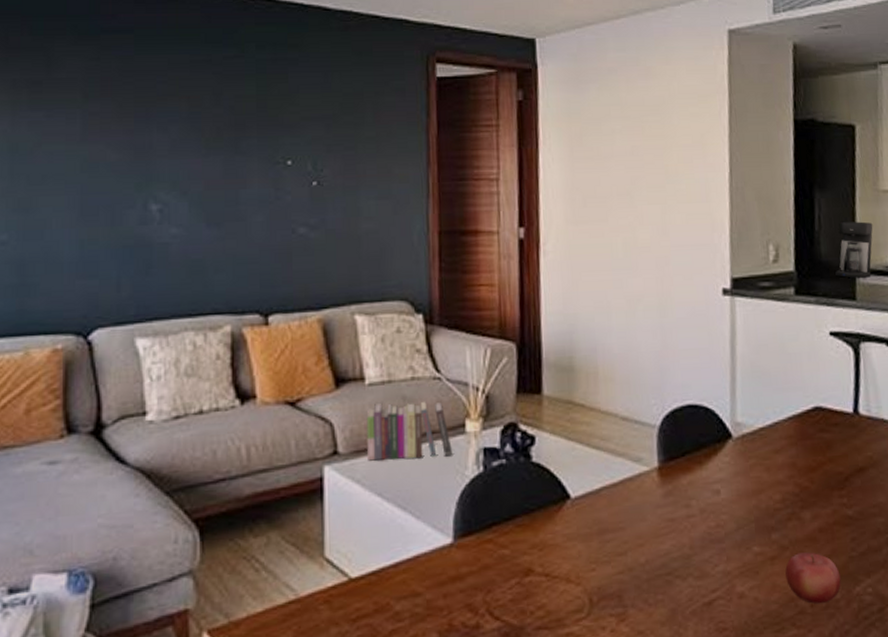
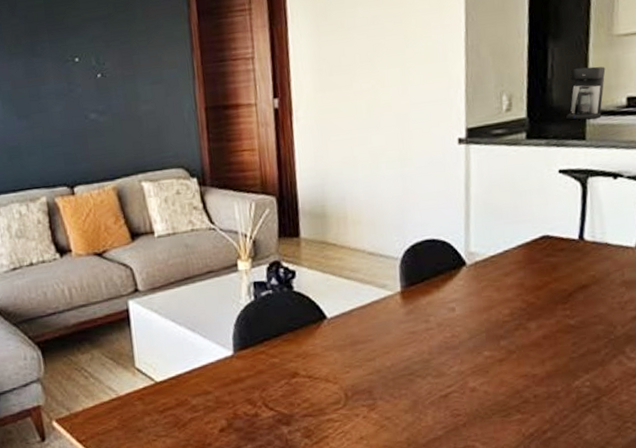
books: present [366,401,452,461] -> none [158,247,228,296]
fruit: present [785,552,841,604] -> none [512,355,562,395]

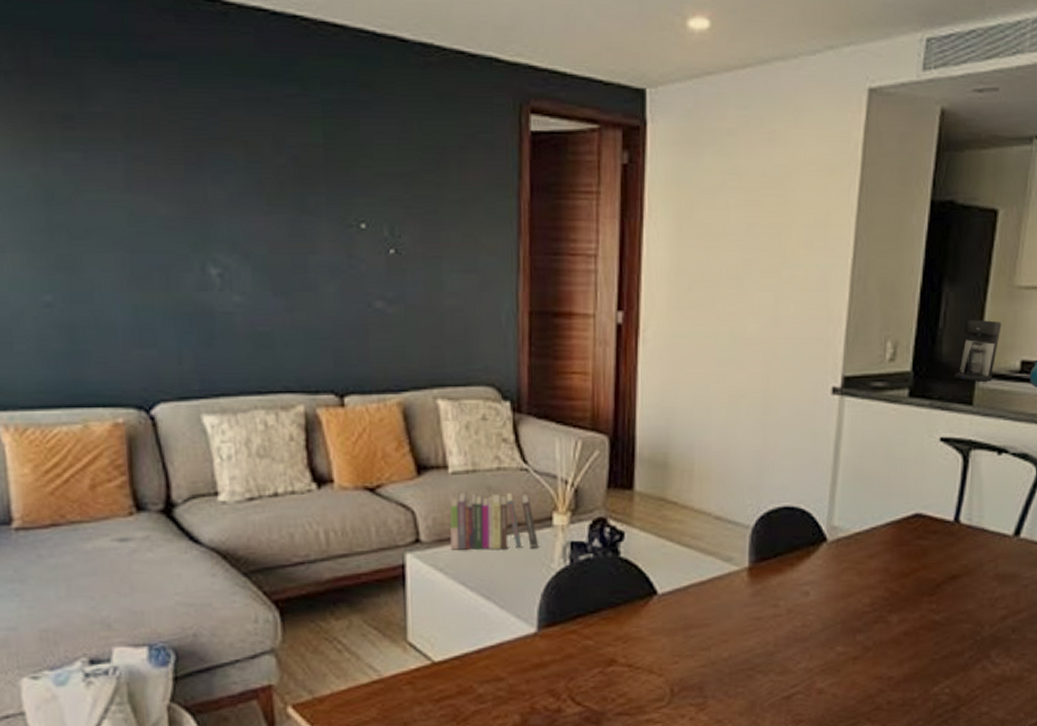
books: none [158,247,228,296] -> present [450,492,538,550]

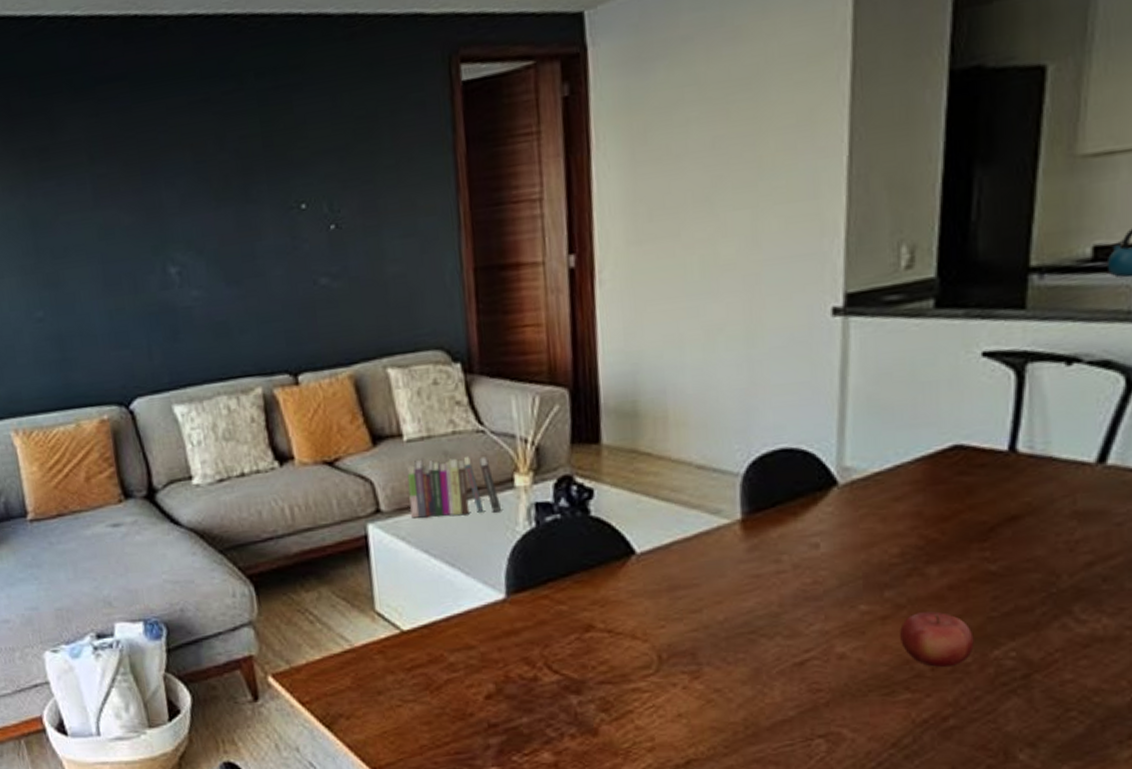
fruit: none [866,653,920,702] -> present [900,611,974,668]
coffee maker: present [954,319,1002,383] -> none [997,202,1062,281]

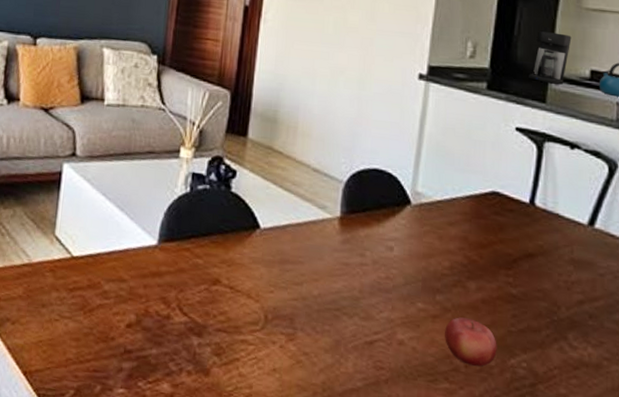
books: present [407,455,501,519] -> none [98,121,167,175]
coffee maker: none [997,202,1062,281] -> present [529,30,572,85]

